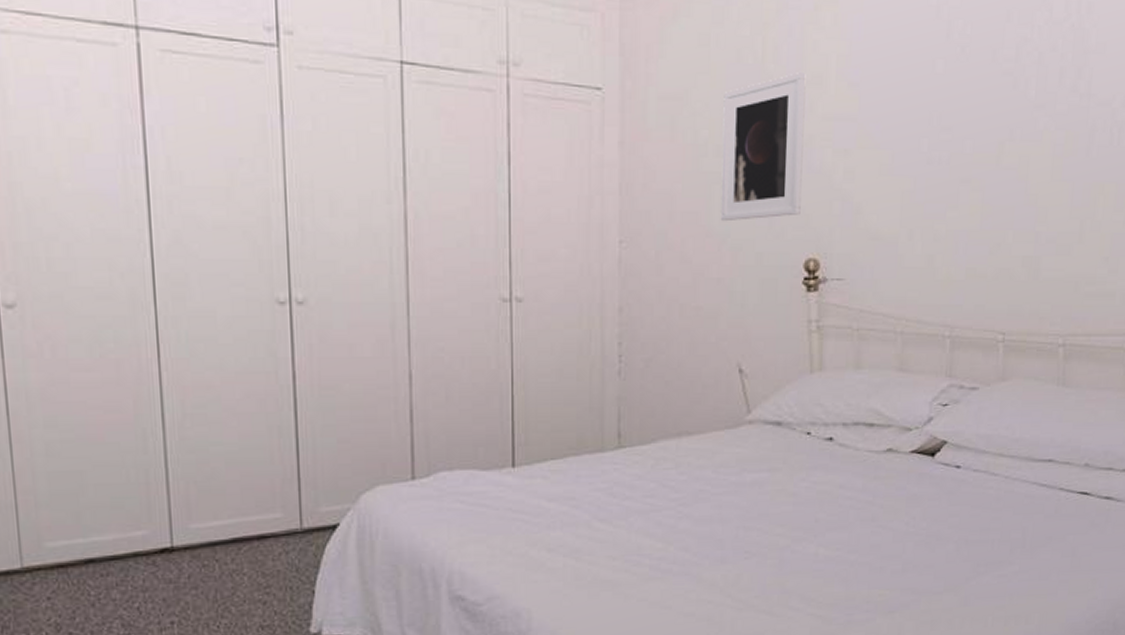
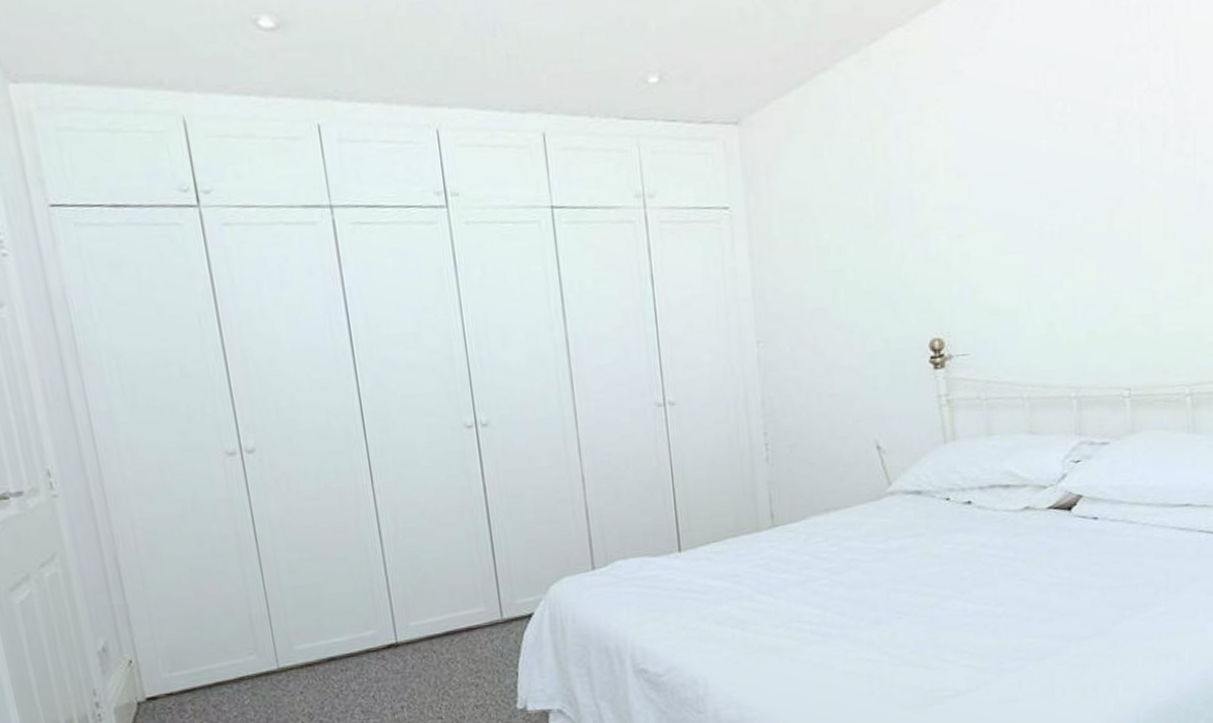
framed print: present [720,72,806,222] -> none [840,169,922,314]

